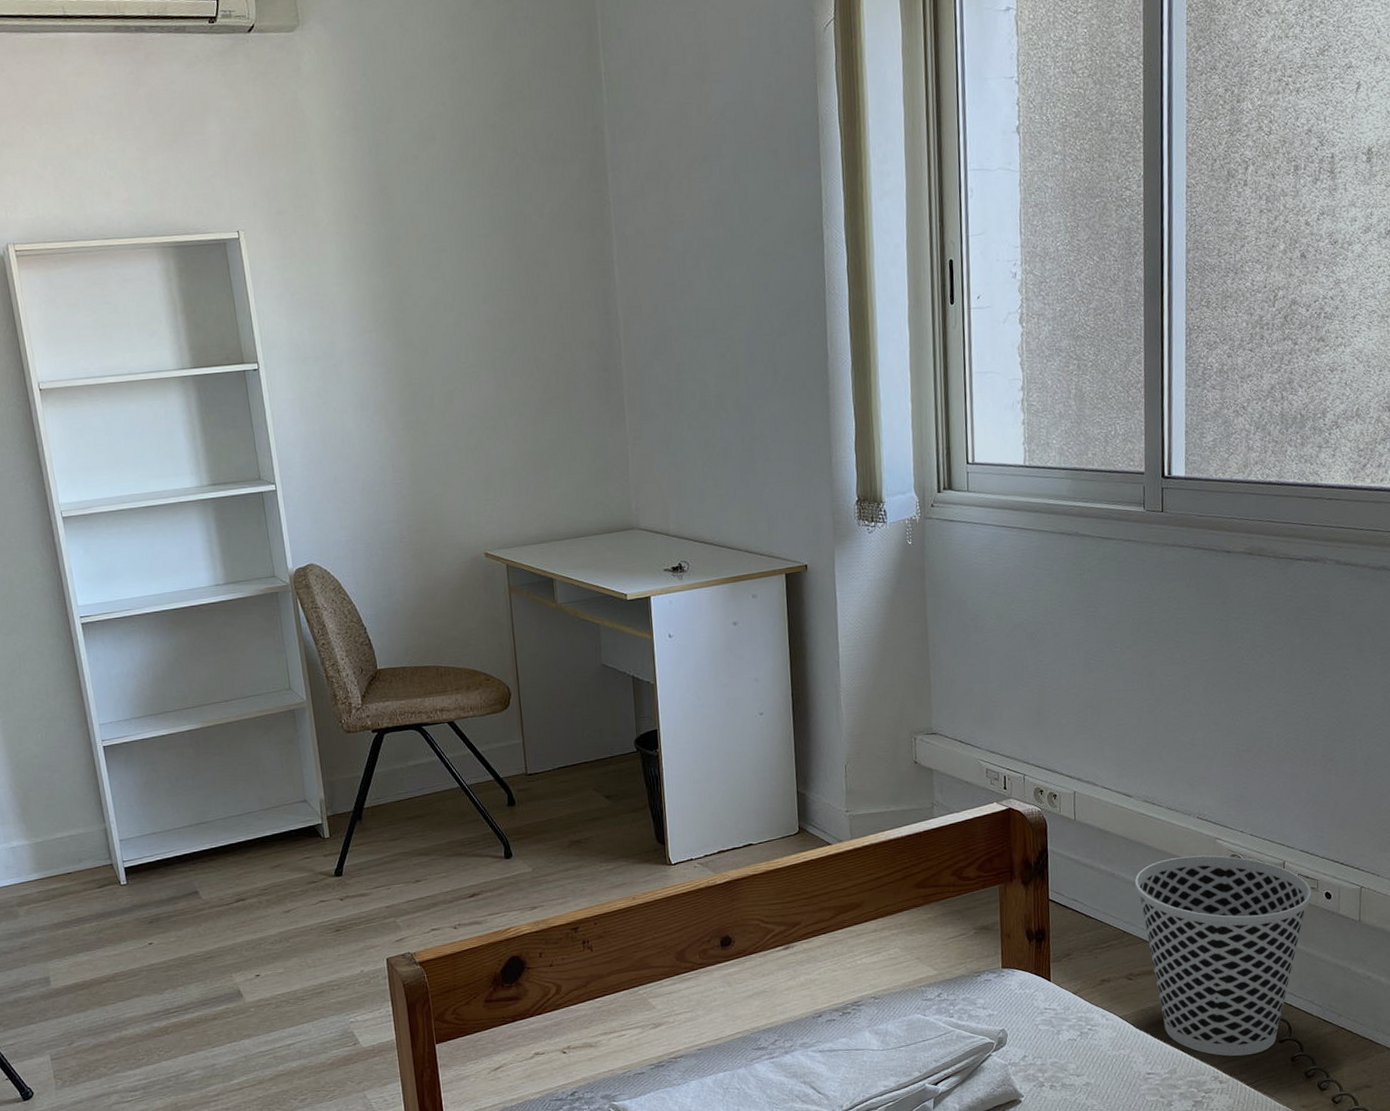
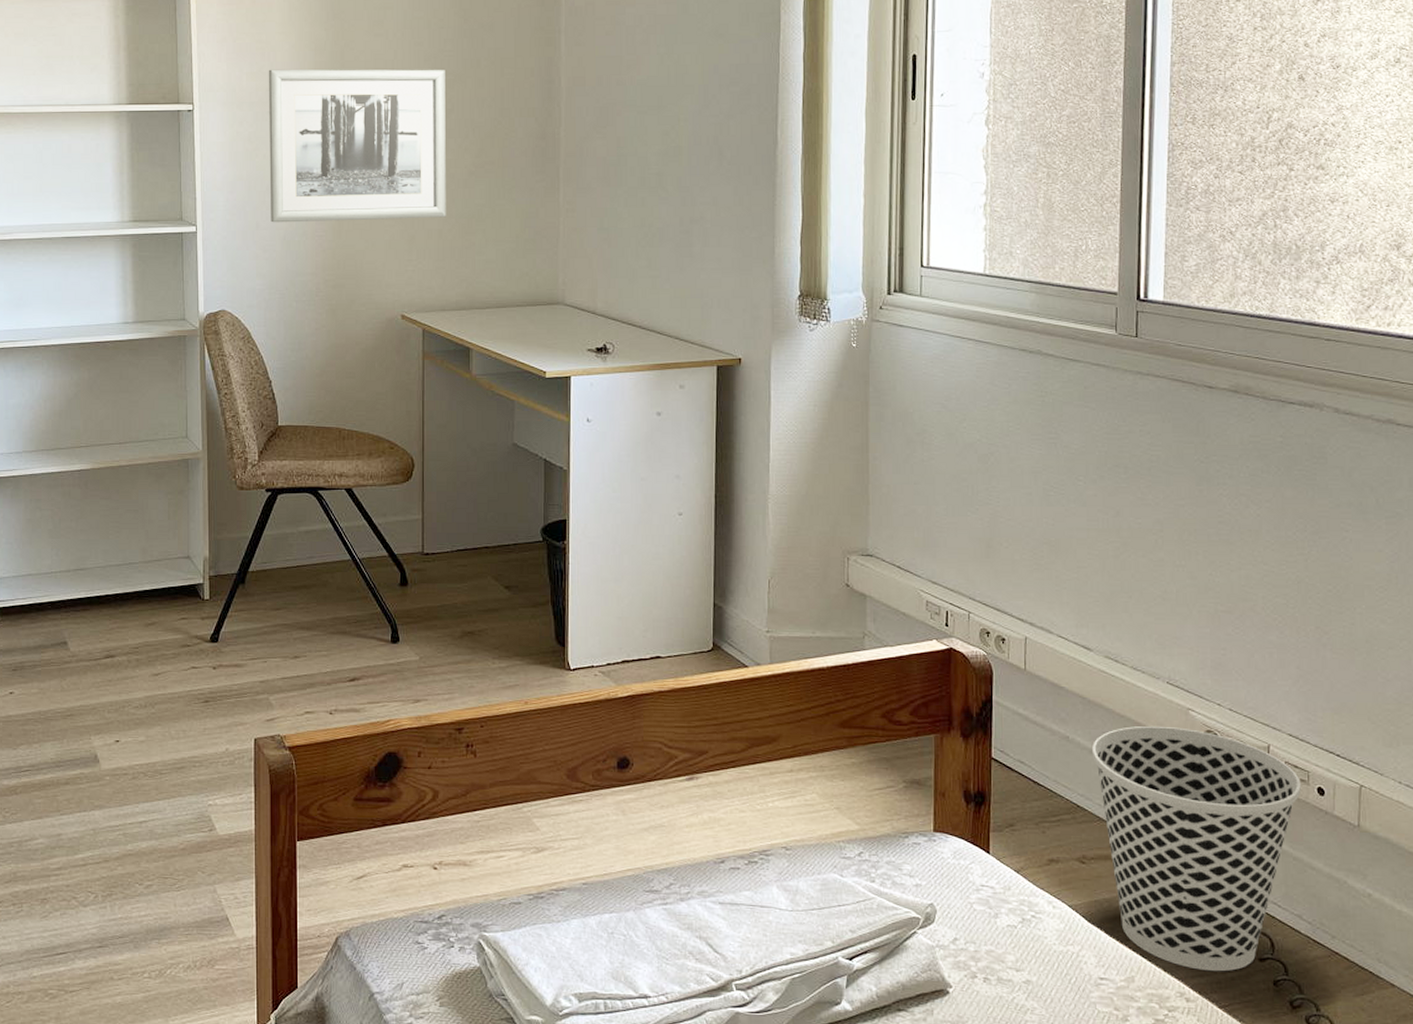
wall art: none [329,309,519,475] -> present [268,69,446,223]

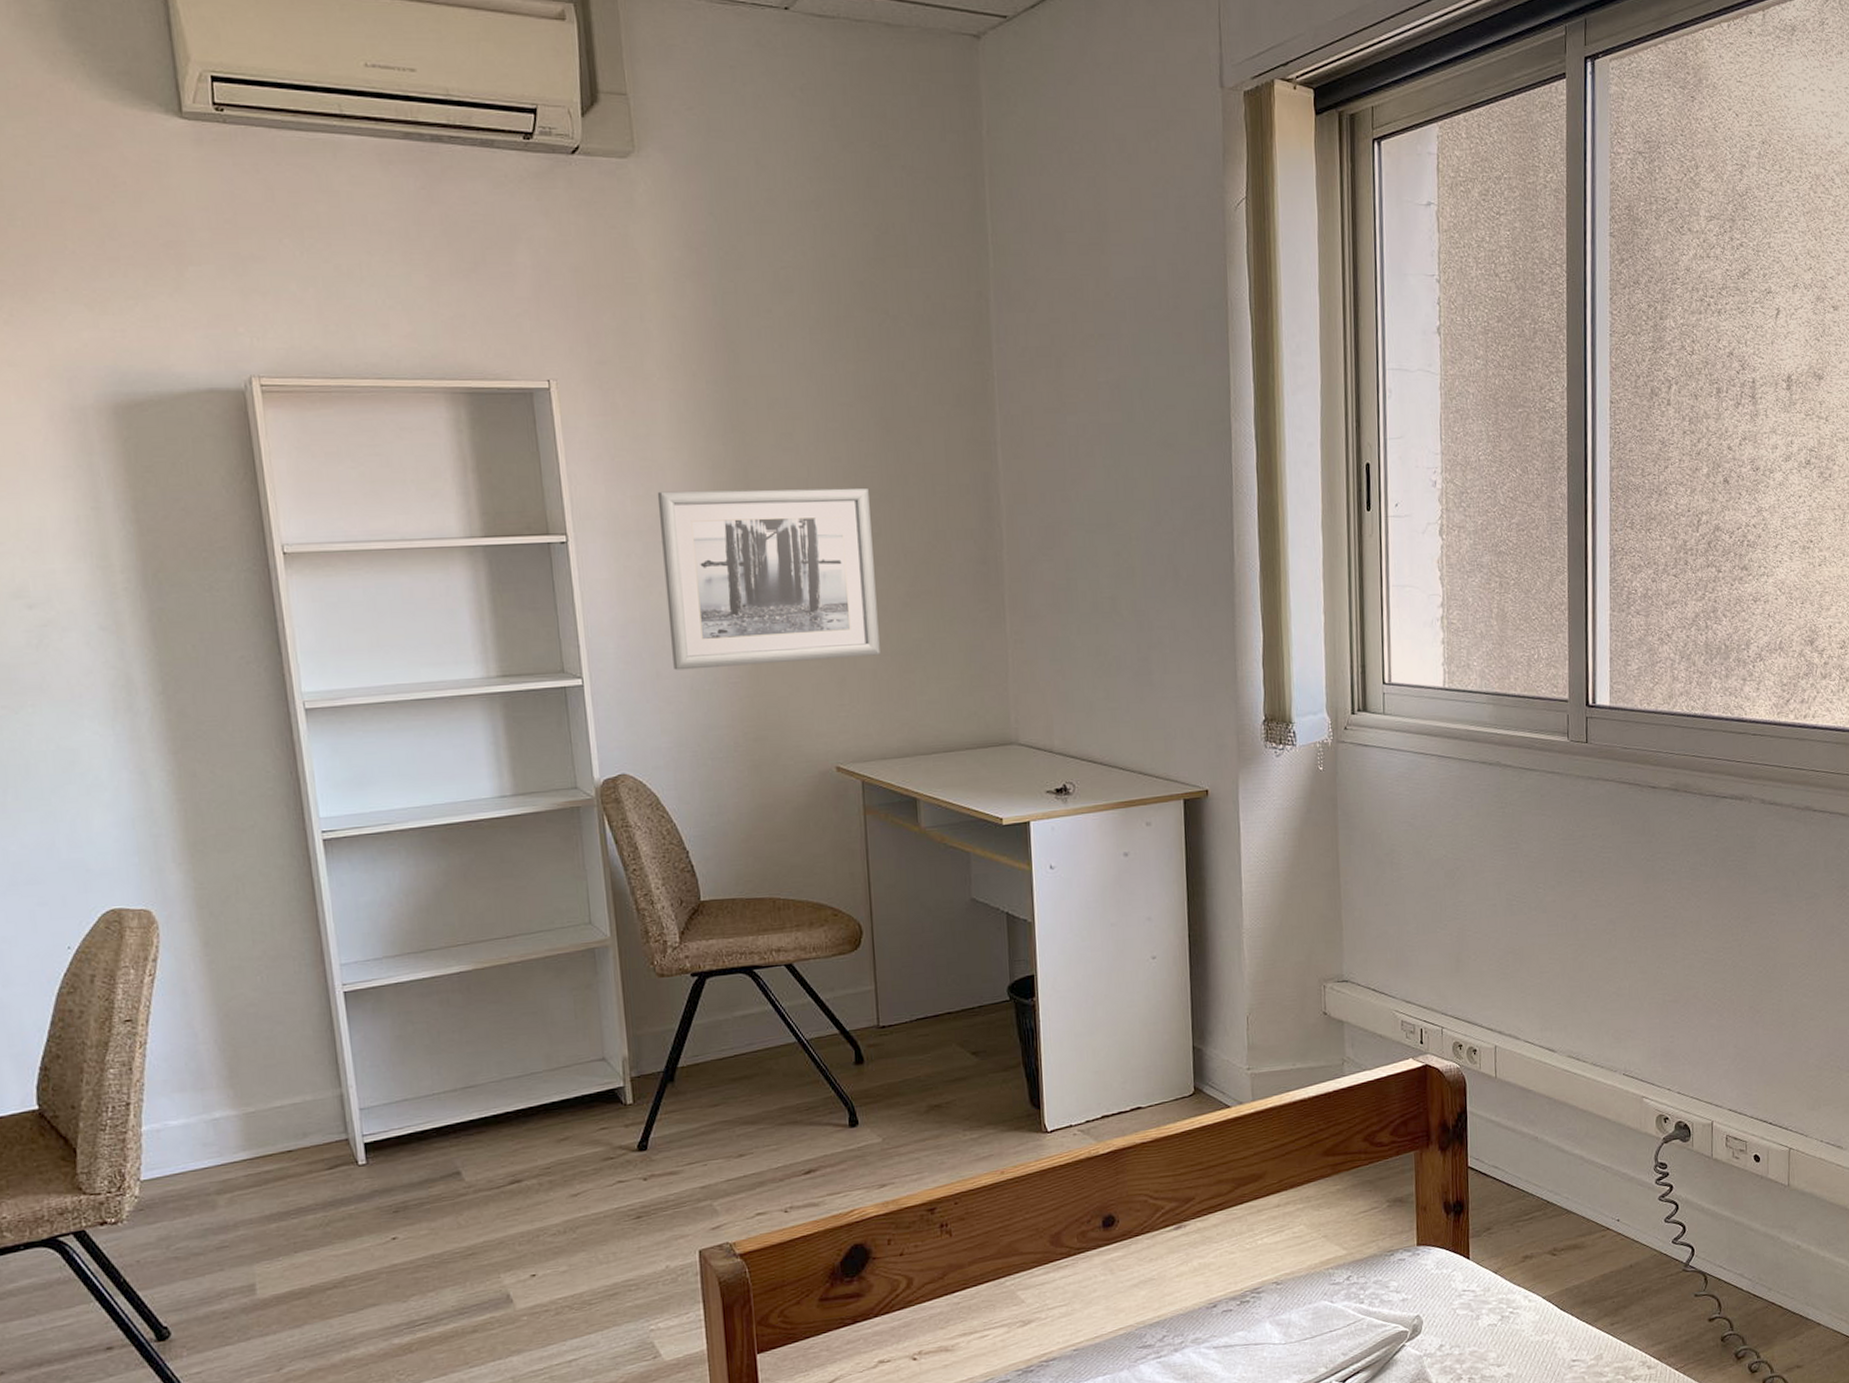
wastebasket: present [1091,725,1301,972] -> none [1558,1115,1740,1338]

